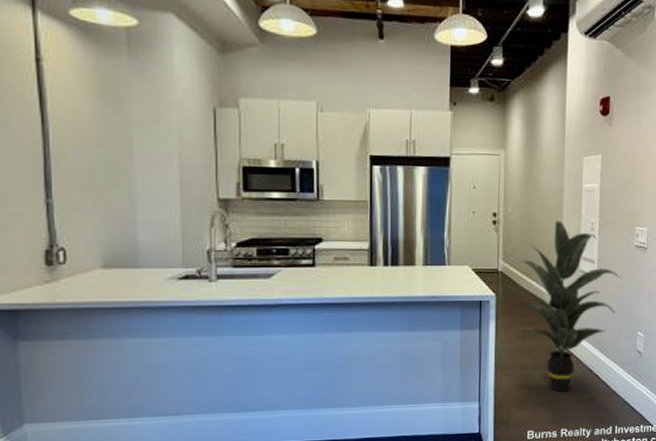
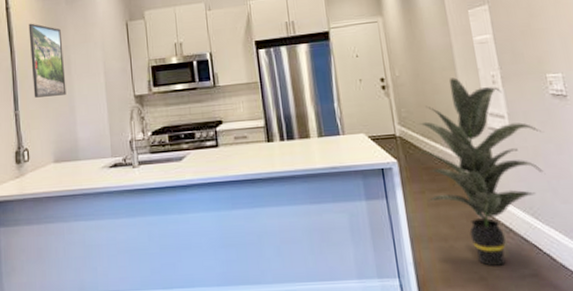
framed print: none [71,86,124,187] -> present [28,23,66,98]

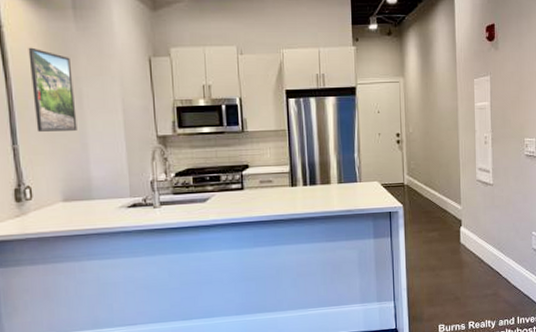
indoor plant: present [416,77,546,266] -> none [419,137,514,289]

